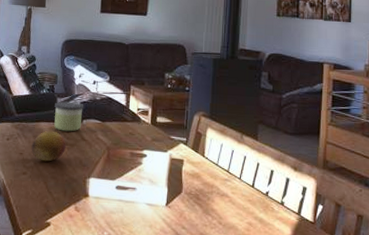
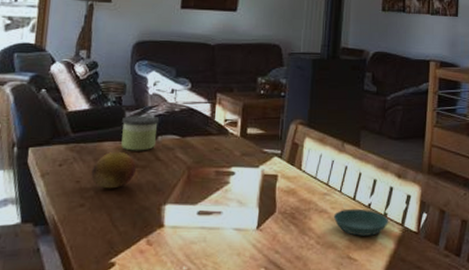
saucer: none [233,195,286,222] -> present [333,208,389,236]

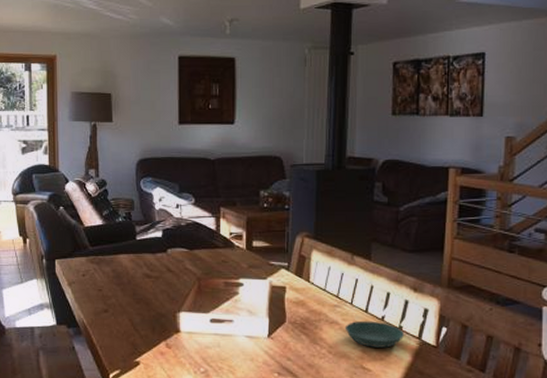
fruit: present [91,151,136,189] -> none [111,263,150,297]
candle: present [121,115,160,151] -> none [133,229,168,263]

